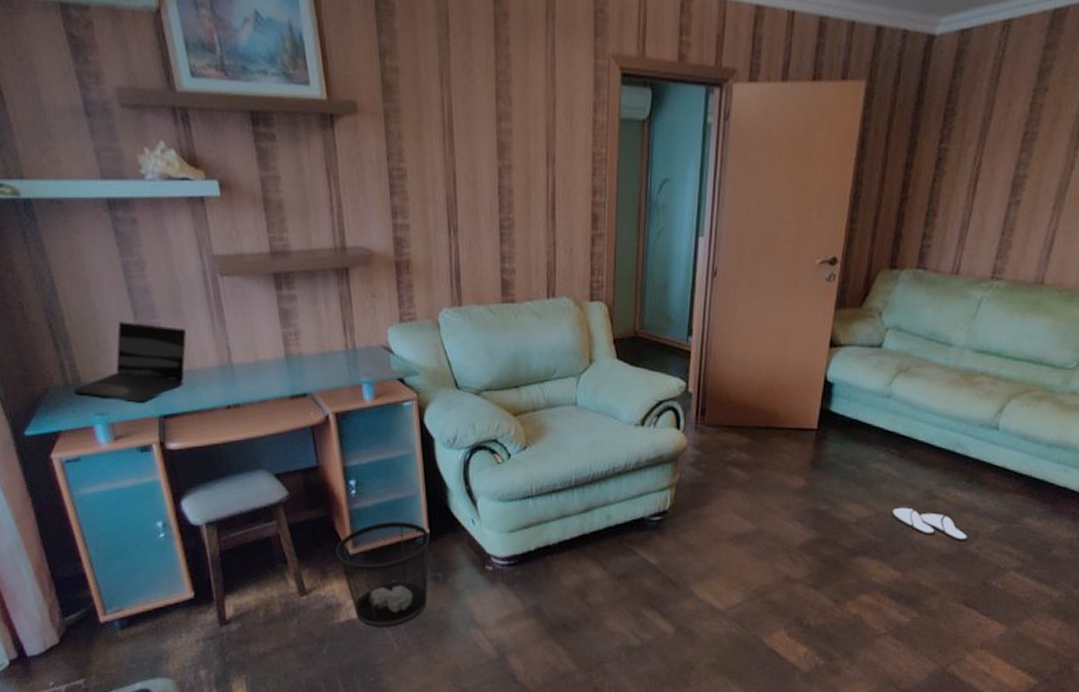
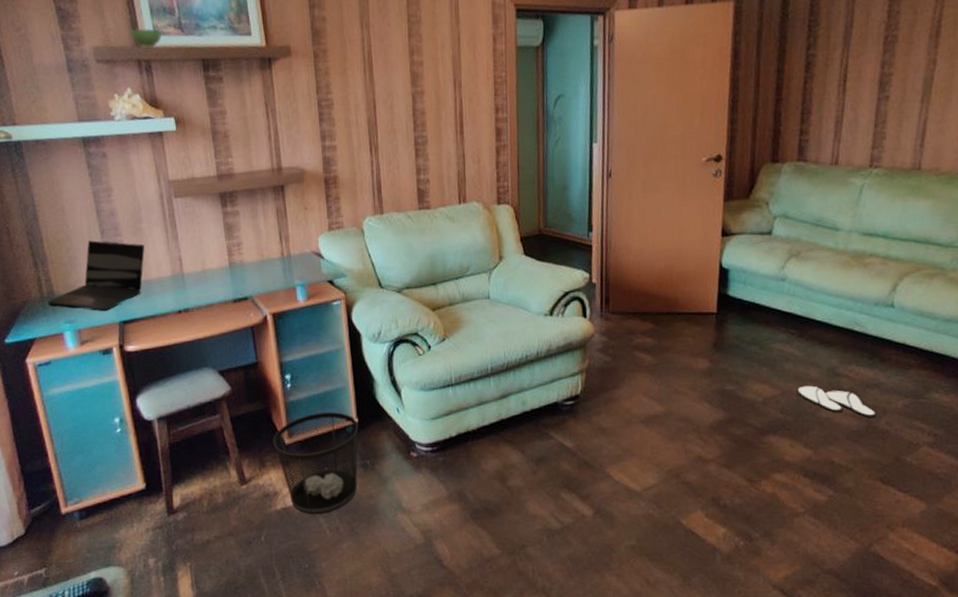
bowl: none [160,67,201,96] -> present [130,28,163,51]

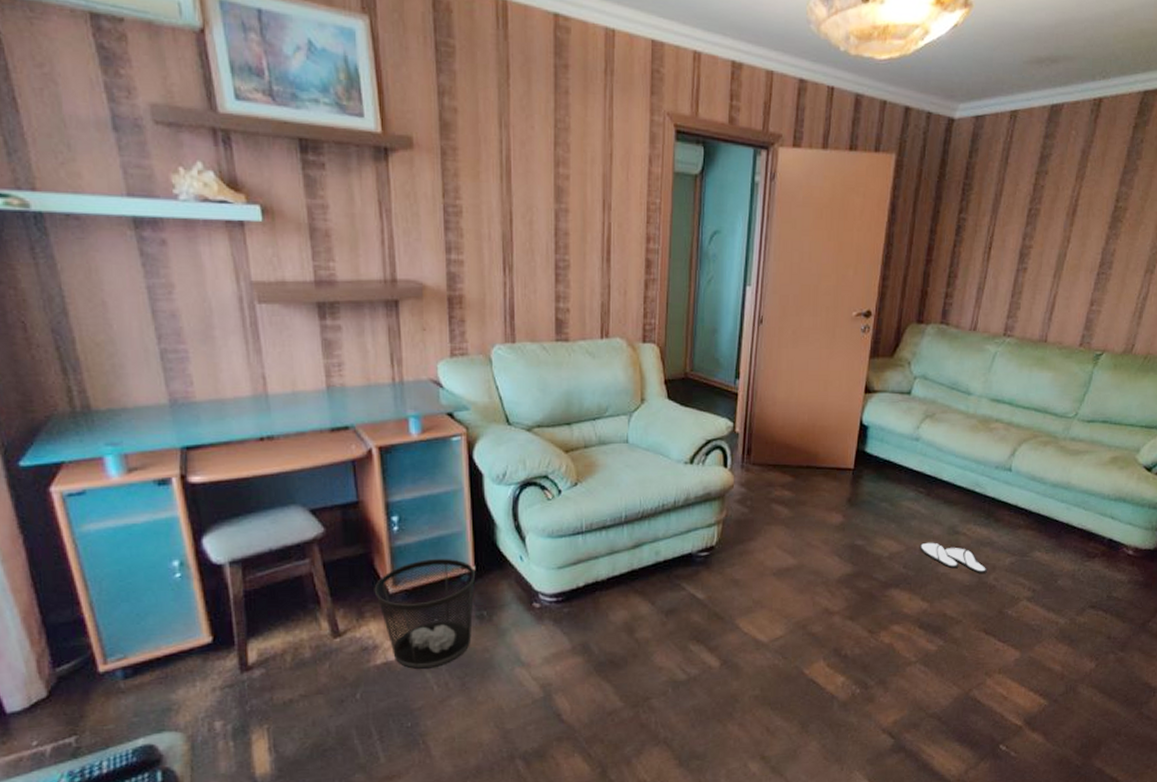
laptop: present [48,240,145,311] -> none [81,346,218,433]
bowl: present [130,28,163,51] -> none [201,88,247,118]

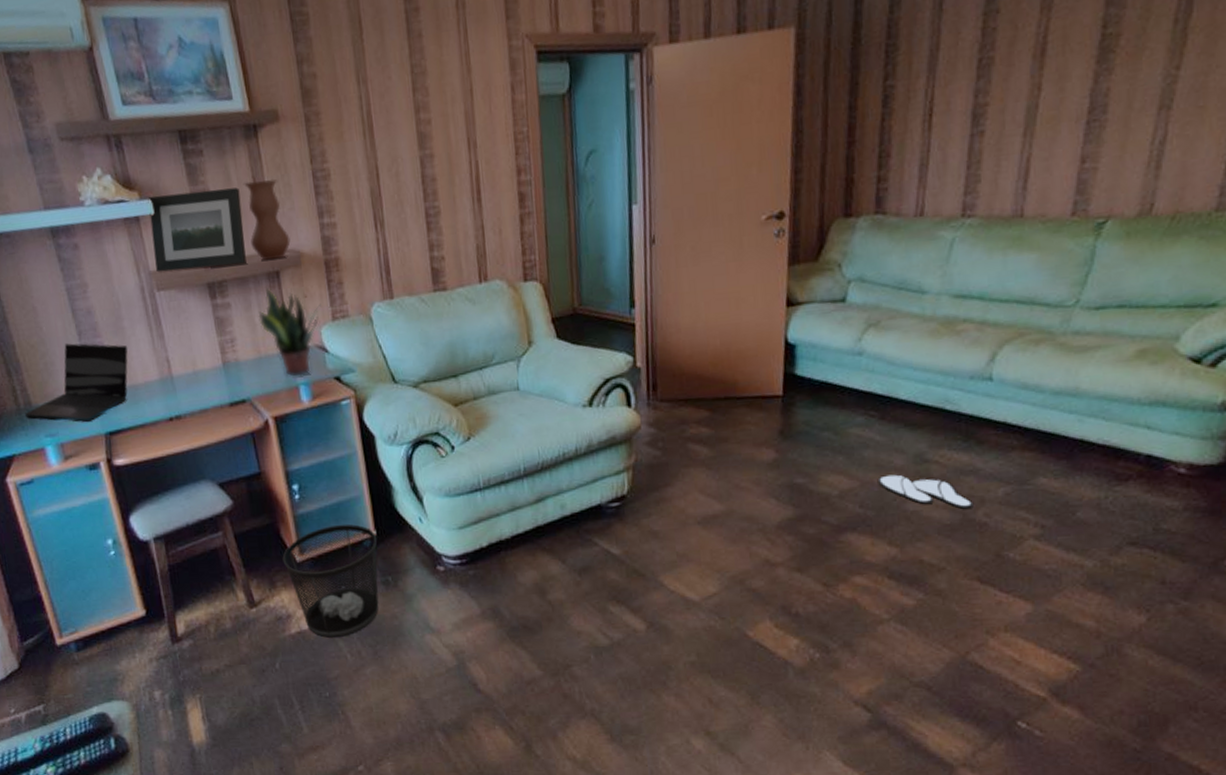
laptop: none [81,346,218,433] -> present [25,343,128,422]
picture frame: none [256,202,364,289] -> present [147,187,247,273]
vase: none [367,204,414,289] -> present [243,178,291,261]
potted plant: none [371,316,440,408] -> present [258,288,321,377]

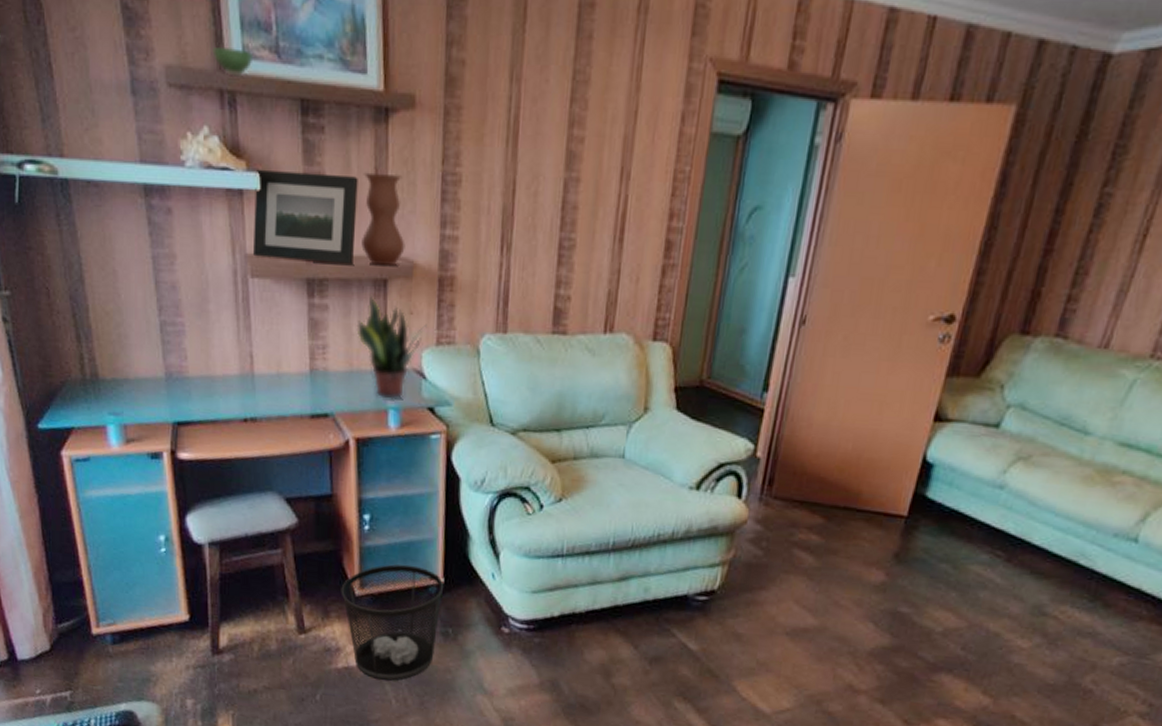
laptop: present [25,343,128,422] -> none [90,317,211,406]
bowl: none [94,98,132,124] -> present [212,46,254,78]
slippers: present [877,474,974,509] -> none [987,620,1084,672]

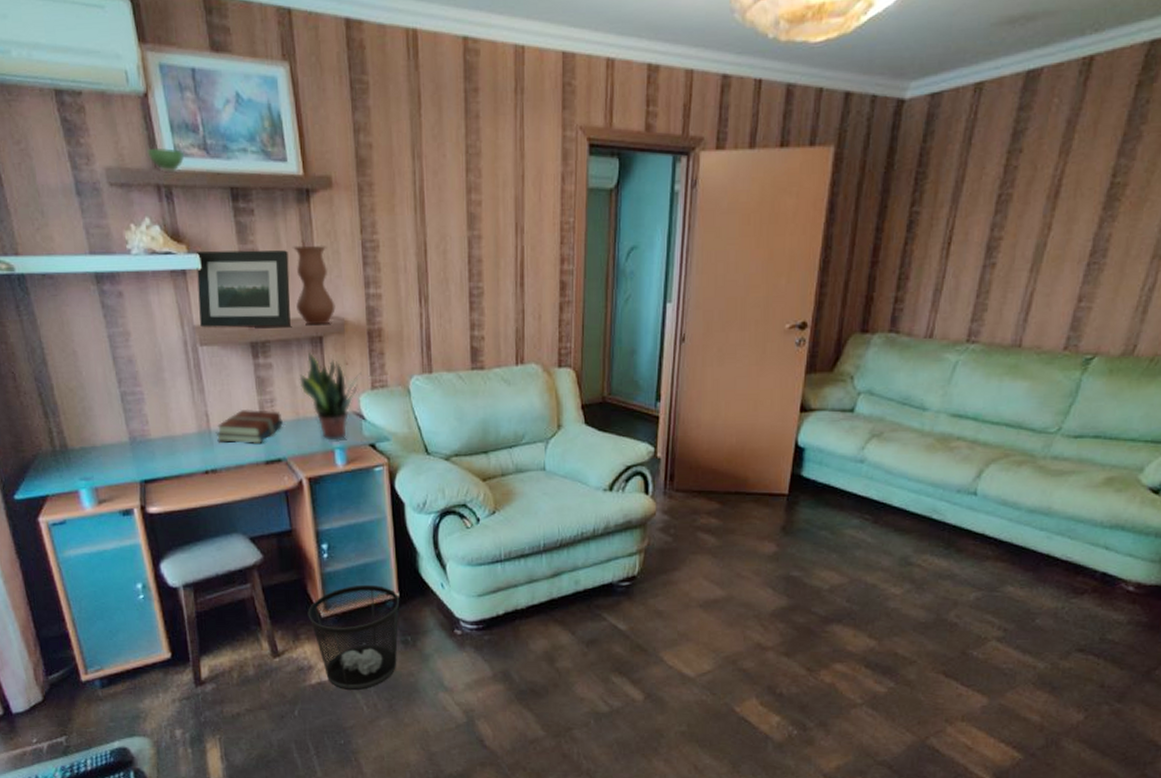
books: none [260,353,334,394] -> present [217,408,283,444]

